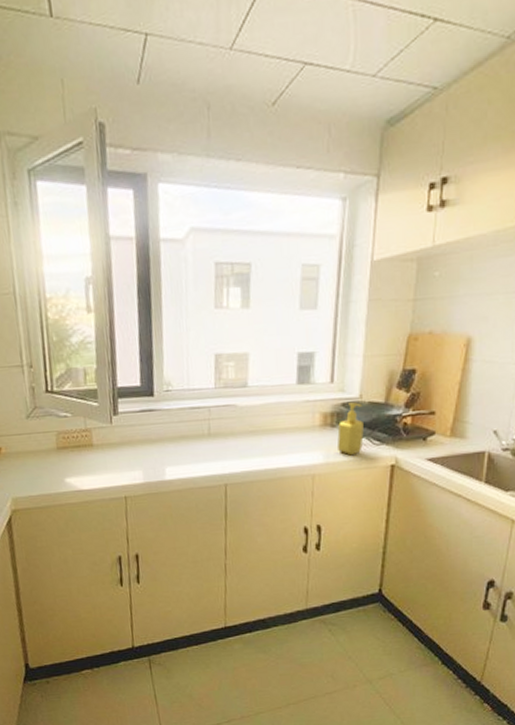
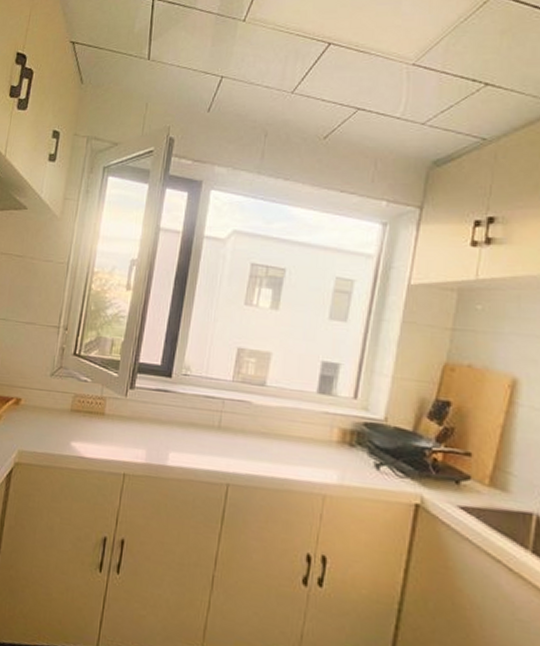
soap dispenser: present [337,402,364,456] -> none [355,424,387,483]

